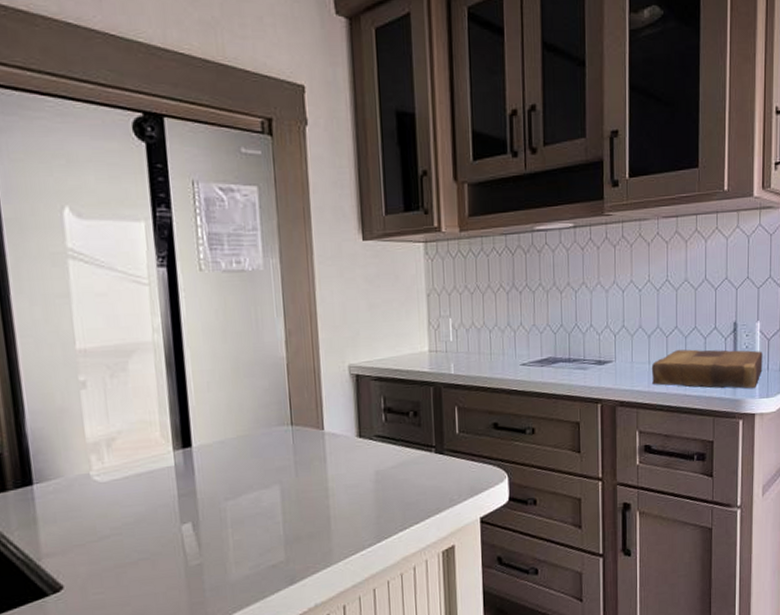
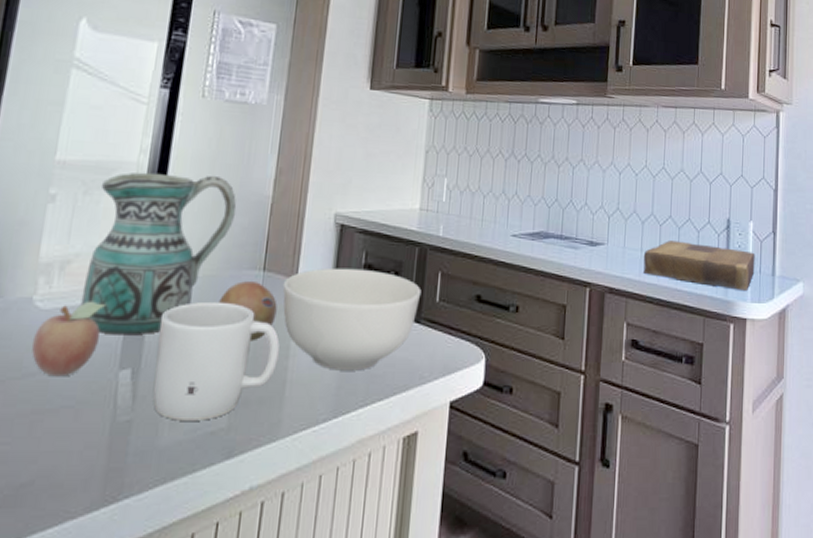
fruit: none [99,470,157,537] -> present [31,301,107,377]
ceramic pitcher: none [124,344,256,497] -> present [80,172,237,335]
mug: none [206,456,320,560] -> present [152,301,280,421]
fruit: none [256,436,311,488] -> present [219,281,277,342]
bowl: none [311,412,441,504] -> present [282,267,422,371]

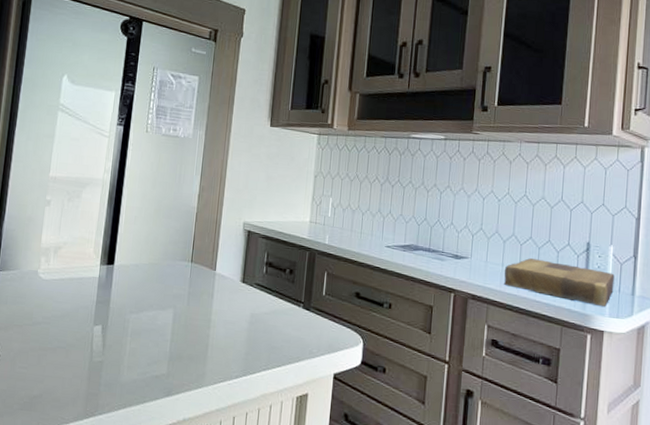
fruit: present [31,301,107,377] -> none [38,276,85,327]
ceramic pitcher: present [80,172,237,335] -> none [68,186,171,302]
mug: present [152,301,280,421] -> none [116,282,204,367]
fruit: present [219,281,277,342] -> none [160,269,202,314]
bowl: present [282,267,422,371] -> none [205,263,311,343]

